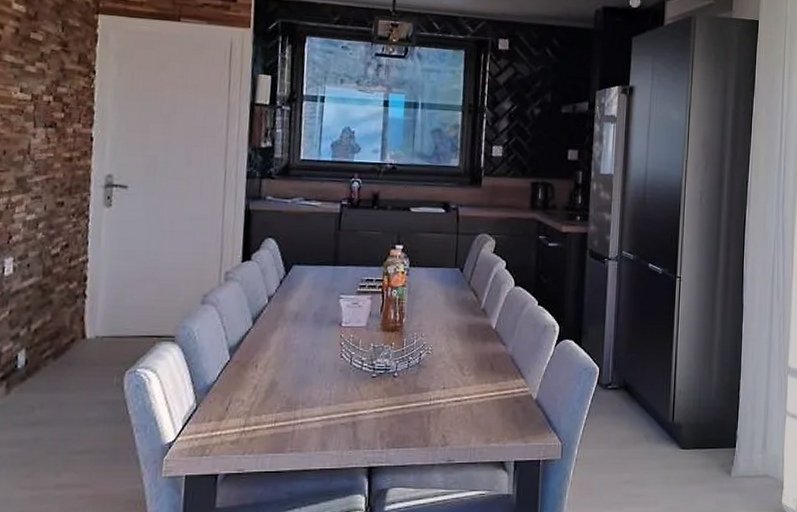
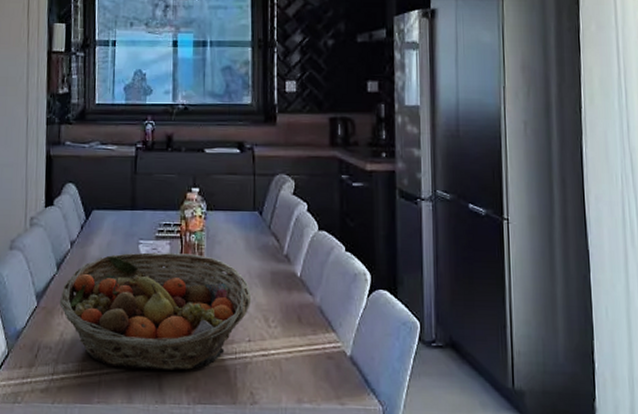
fruit basket: none [253,306,448,418] -> present [59,252,252,371]

